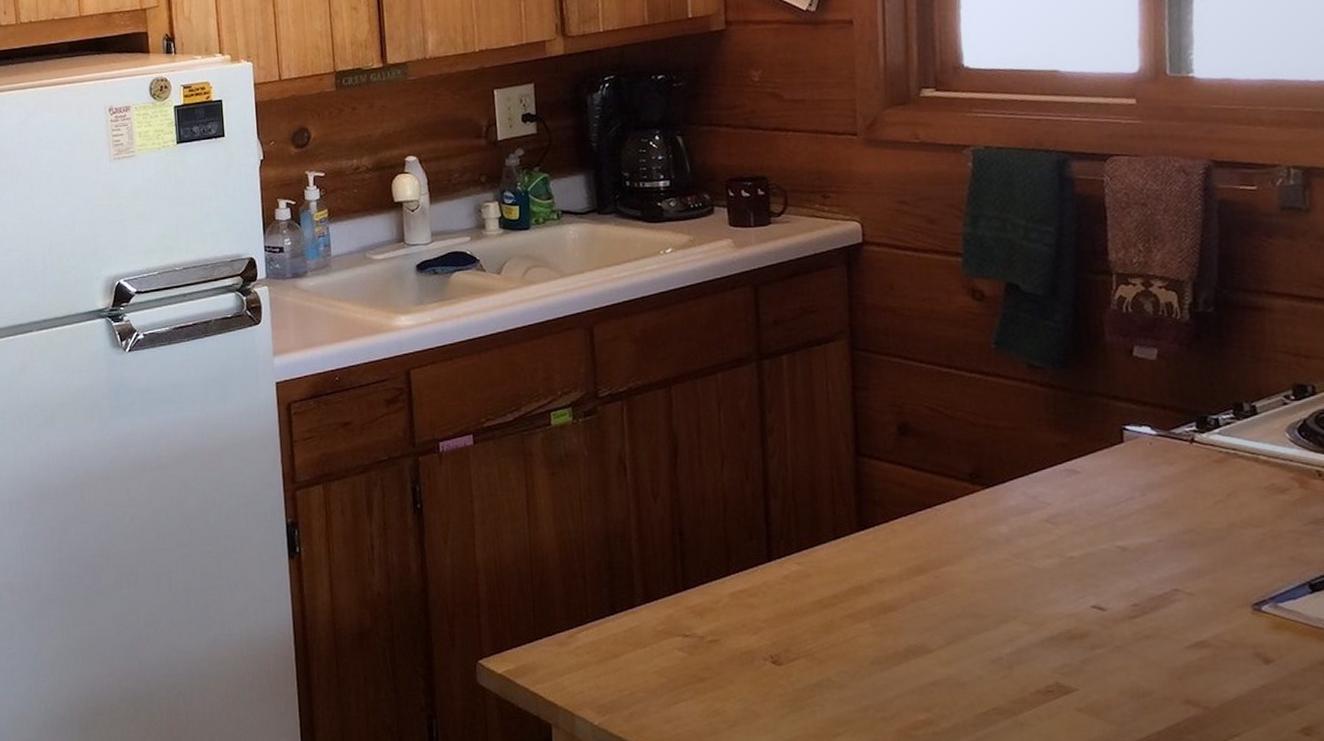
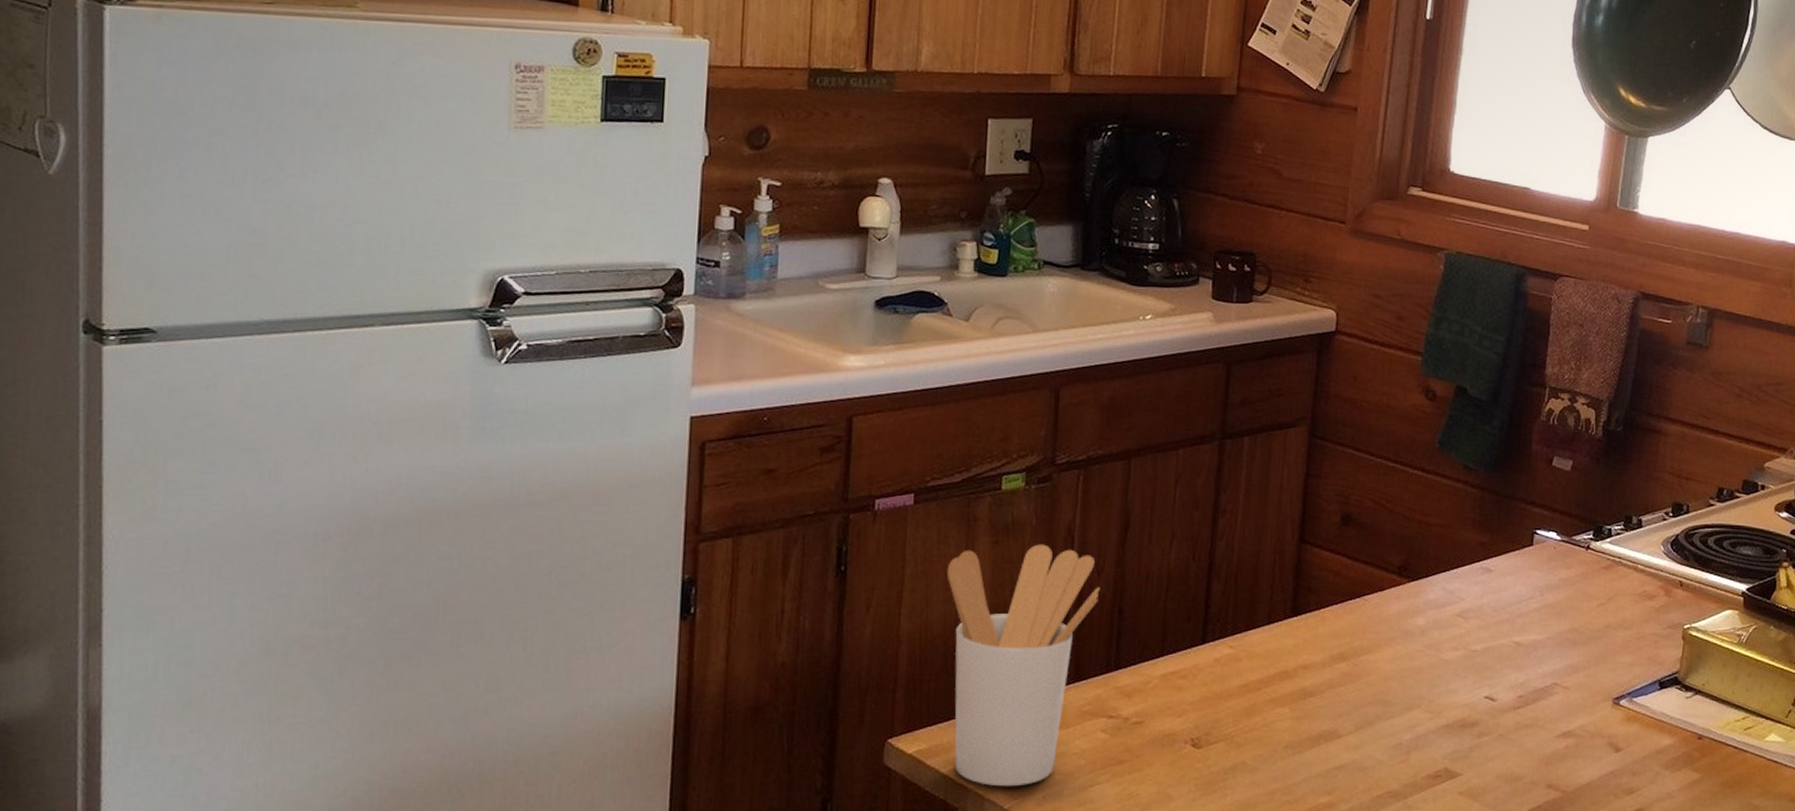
utensil holder: none [511,473,658,704] -> present [946,544,1100,787]

